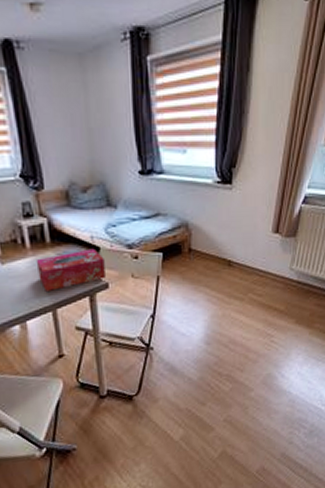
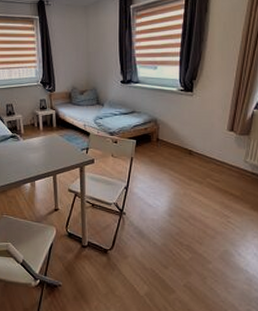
tissue box: present [35,248,105,291] -> none [45,133,92,161]

